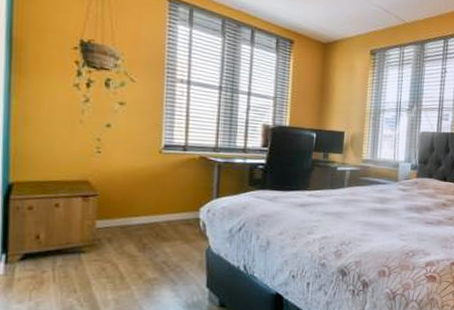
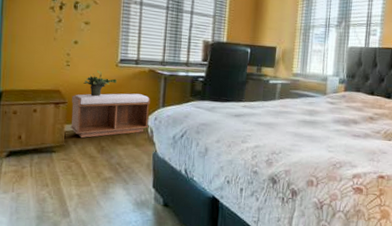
bench: none [104,183,203,235] -> present [70,93,151,138]
potted plant: none [119,158,161,188] -> present [83,71,117,97]

